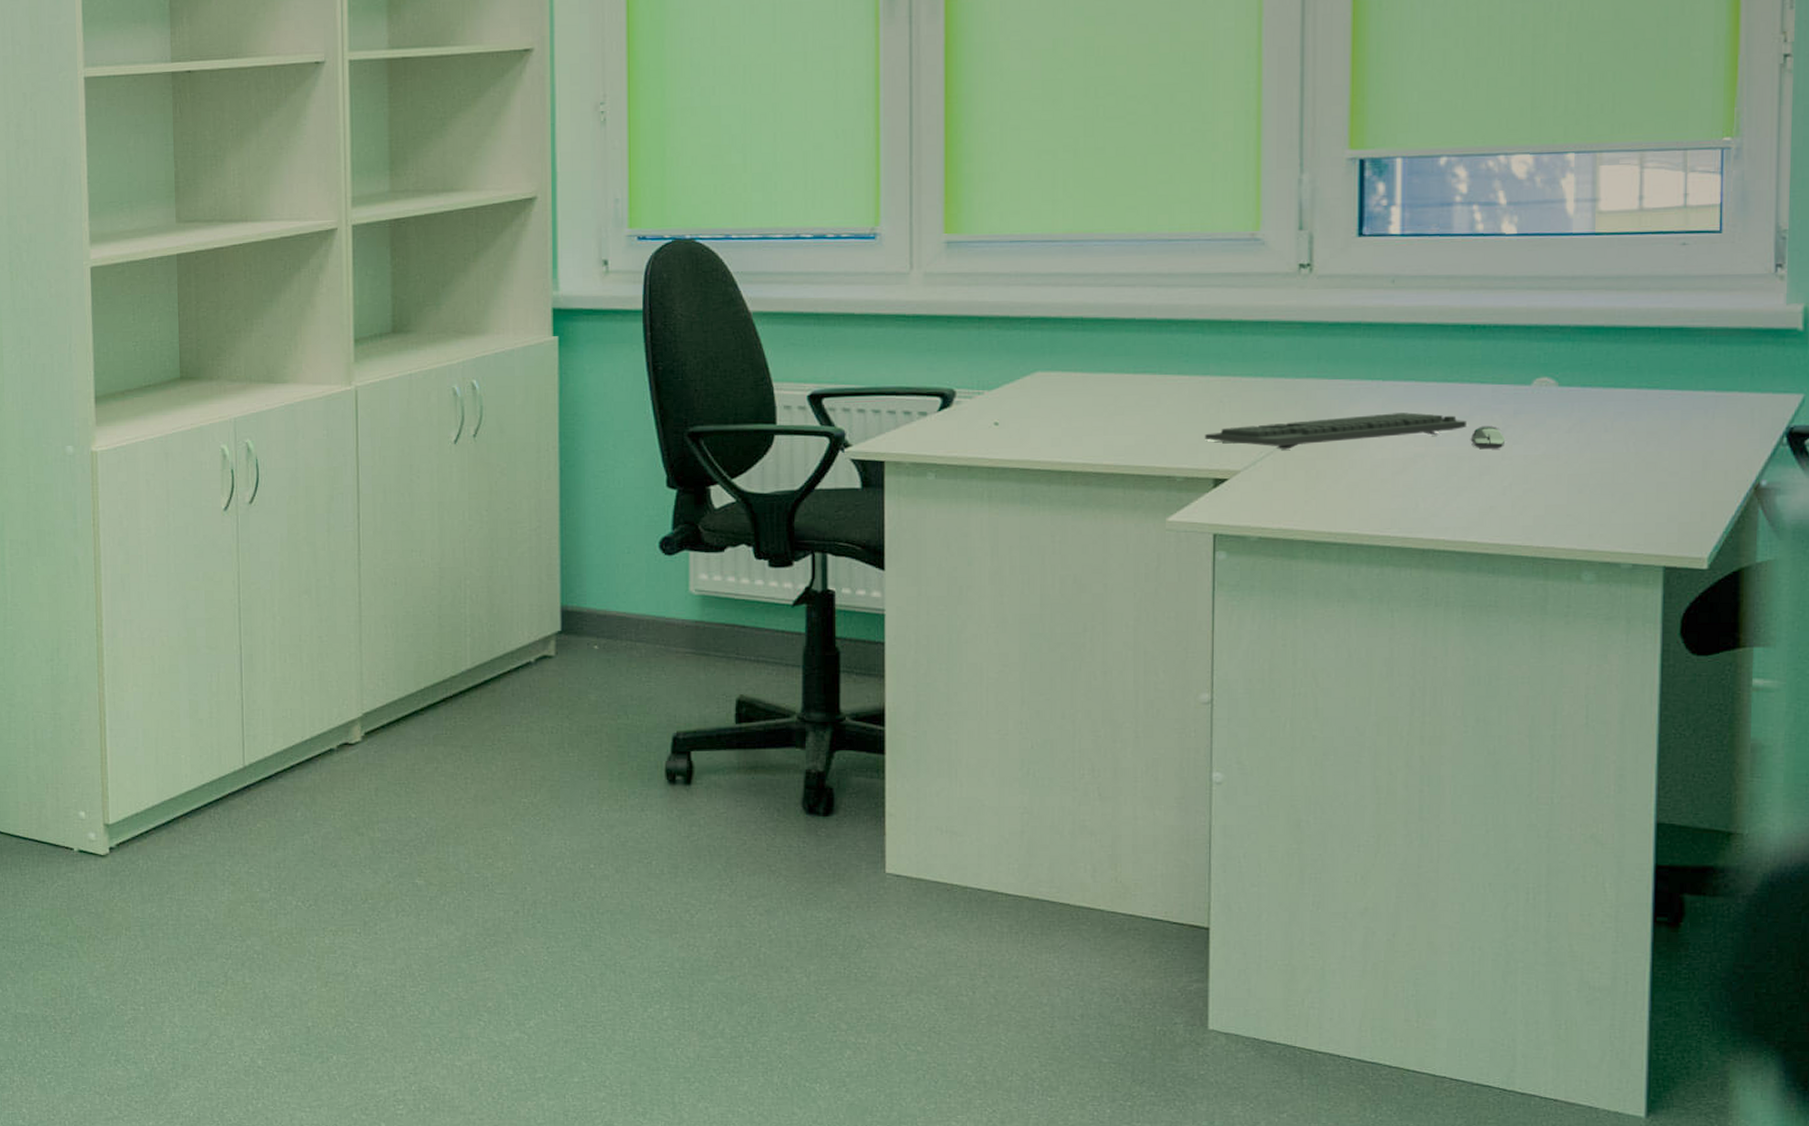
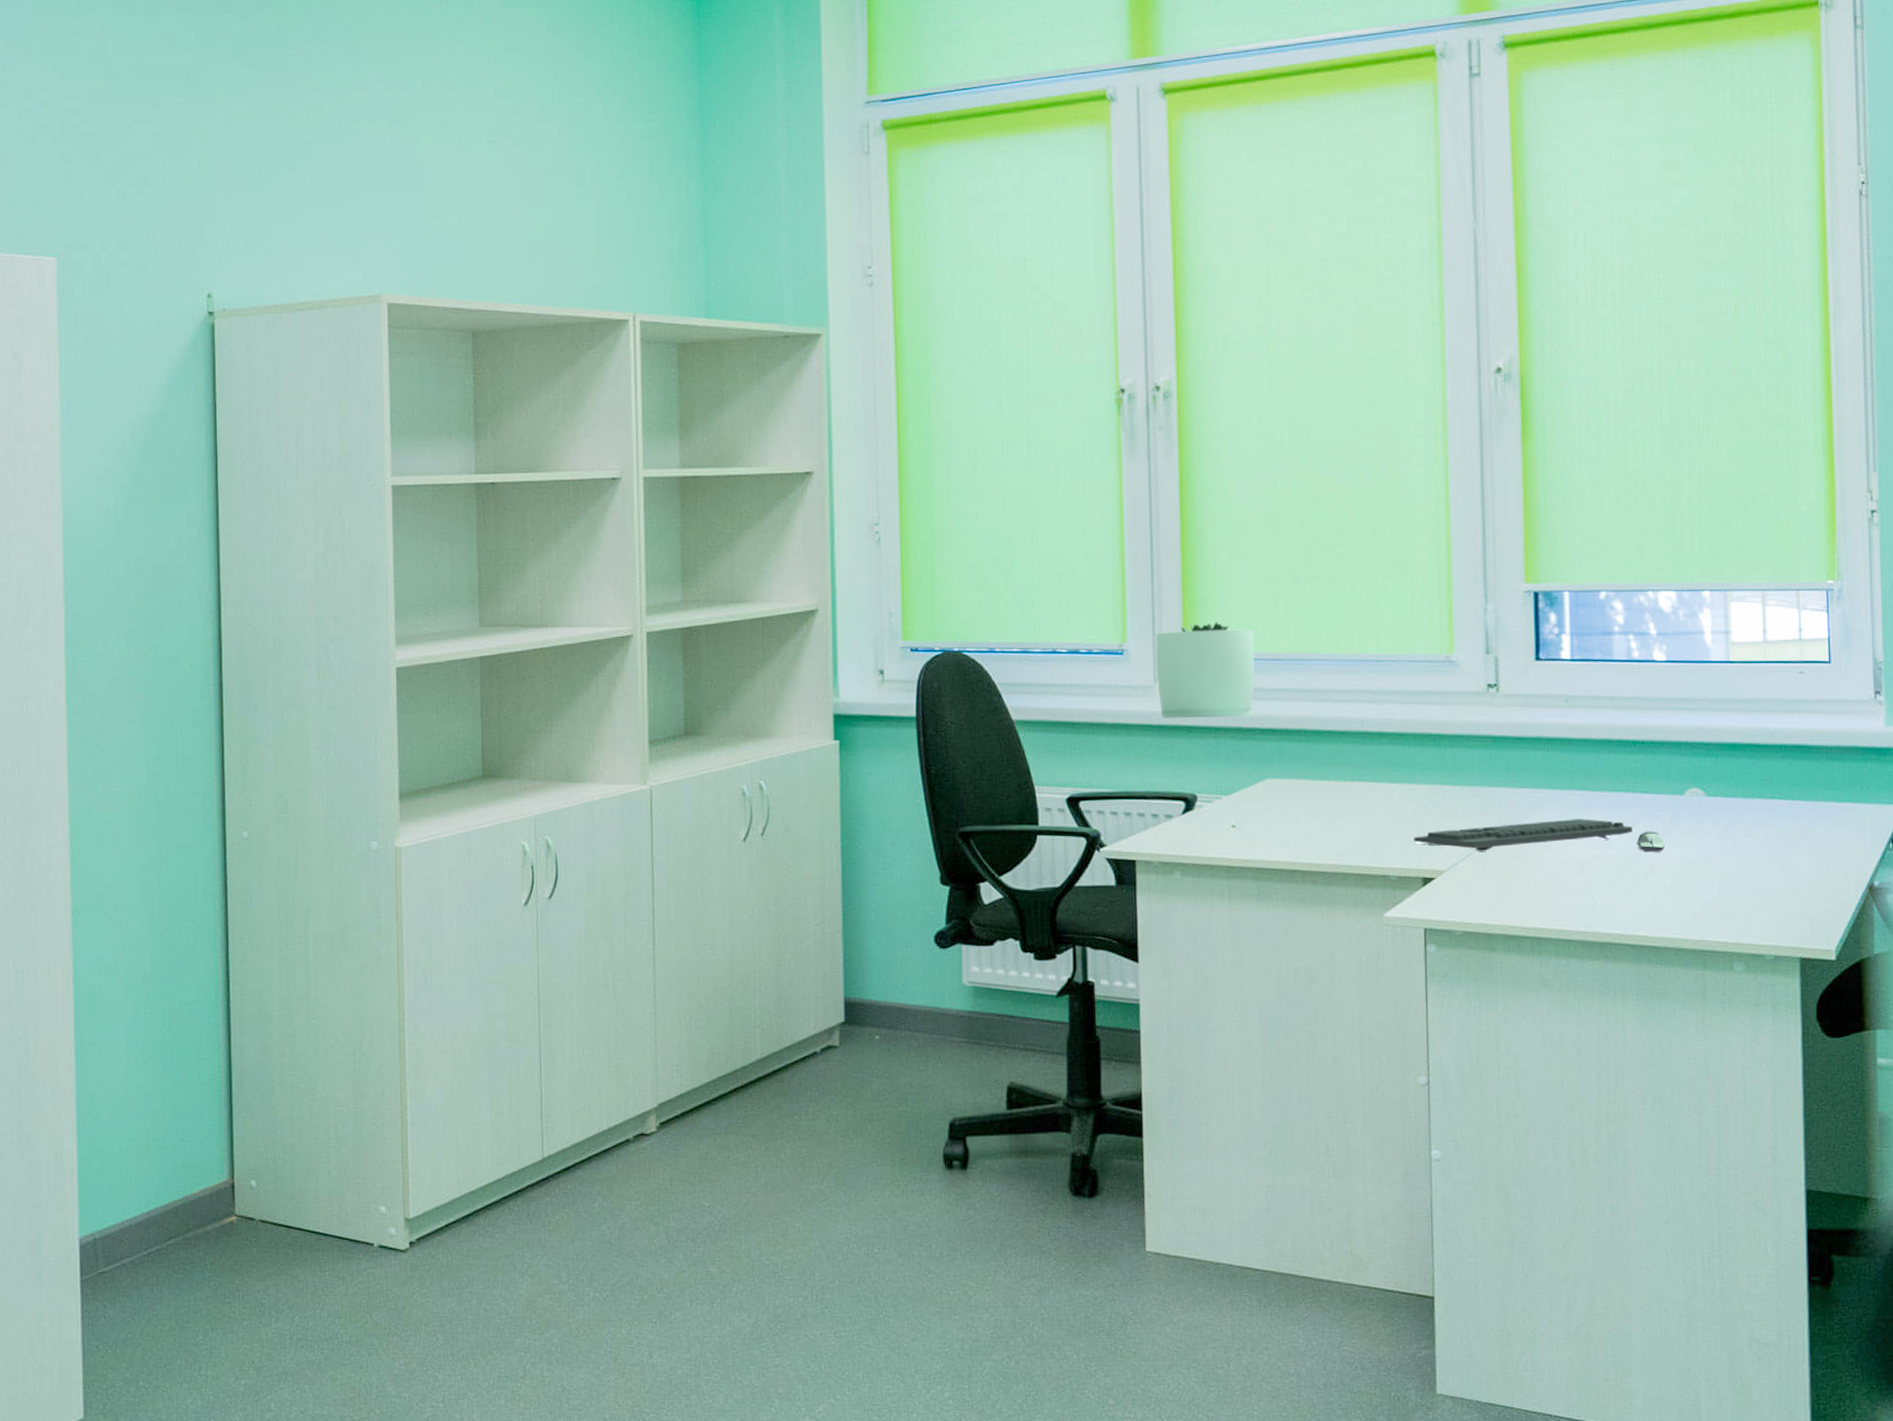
planter: none [913,201,1025,307] -> present [1156,622,1255,718]

